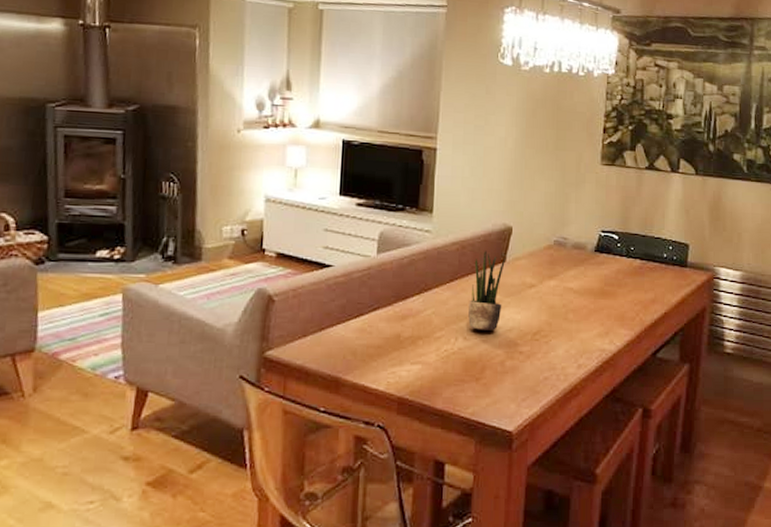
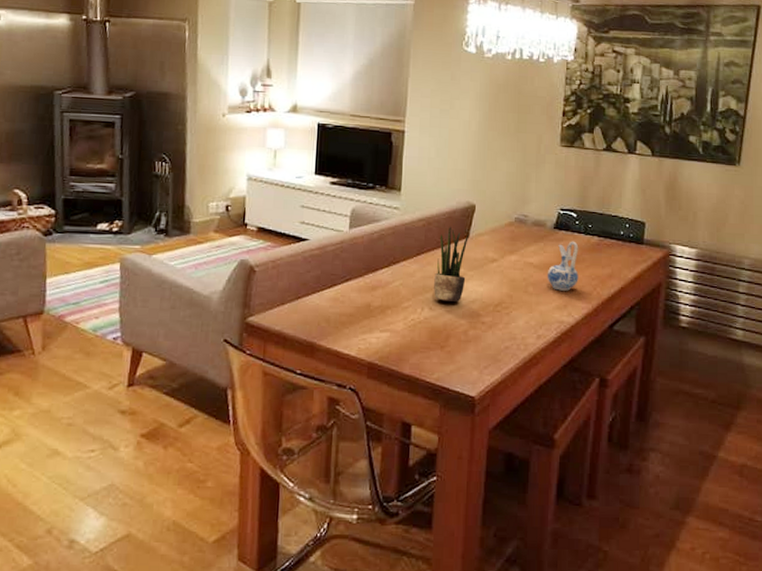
ceramic pitcher: none [587,264,621,317] -> present [547,241,579,291]

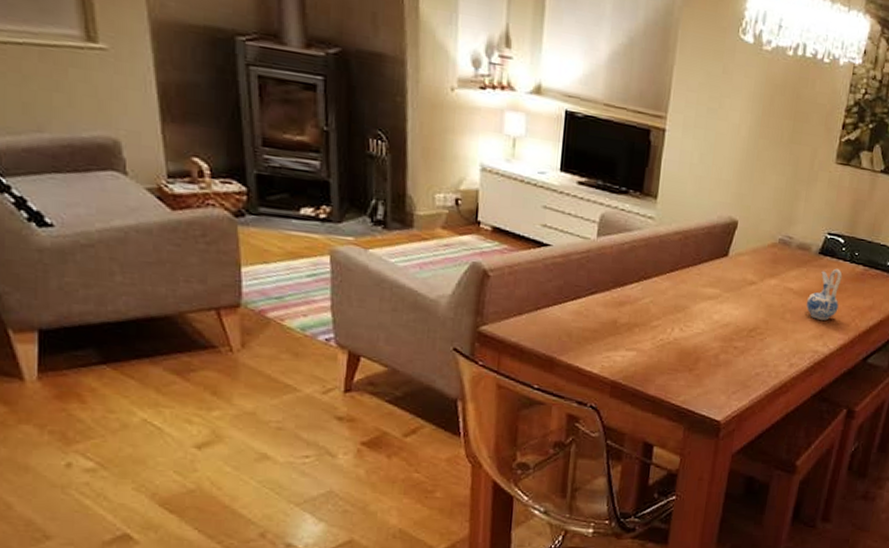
potted plant: present [434,227,470,302] -> none [686,243,729,324]

